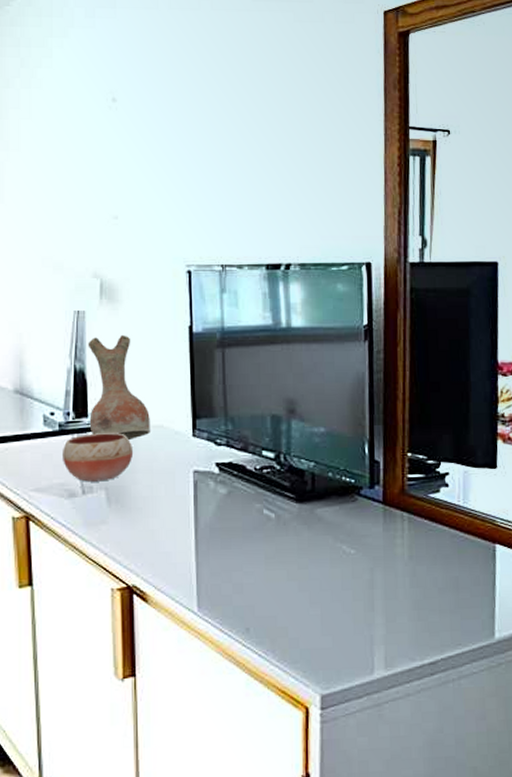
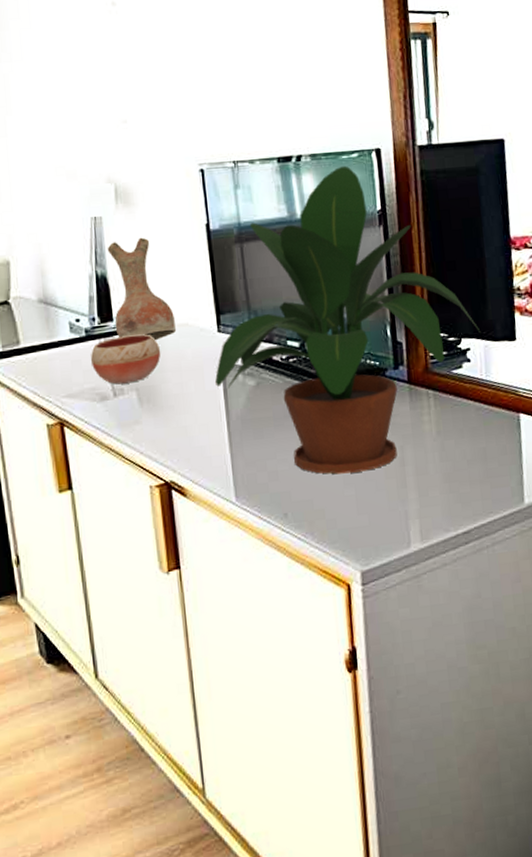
potted plant: none [185,277,461,592] -> present [214,165,481,475]

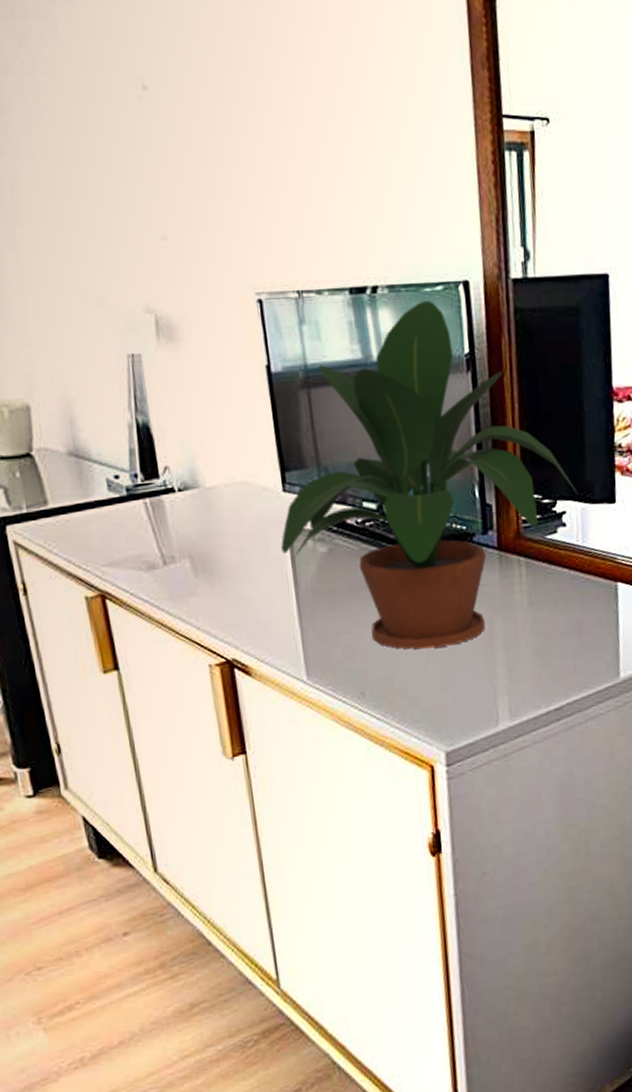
bowl: present [90,334,161,385] -> none [133,493,217,551]
vase: present [107,237,176,340] -> none [148,379,234,500]

